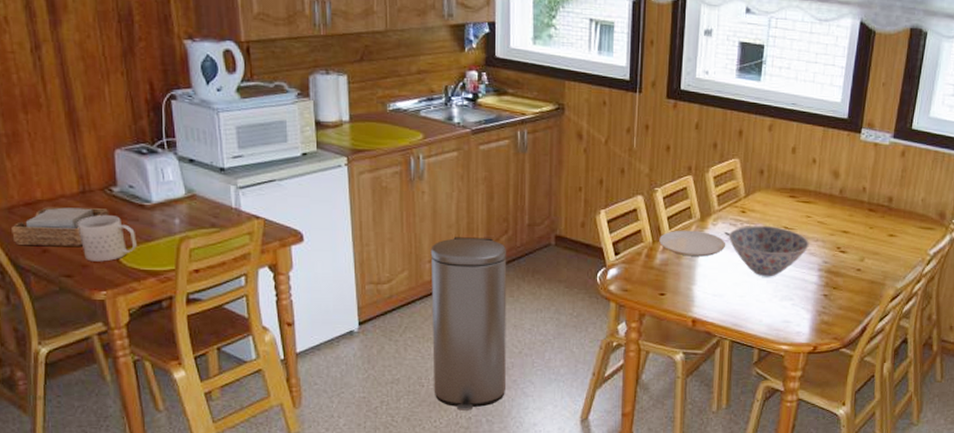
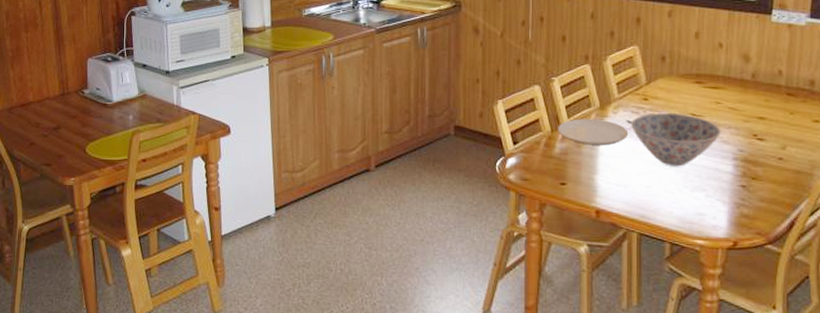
napkin holder: present [12,207,110,247] -> none [10,107,81,140]
mug: present [77,215,137,262] -> none [57,113,100,153]
pedal bin: present [430,237,507,411] -> none [339,128,409,297]

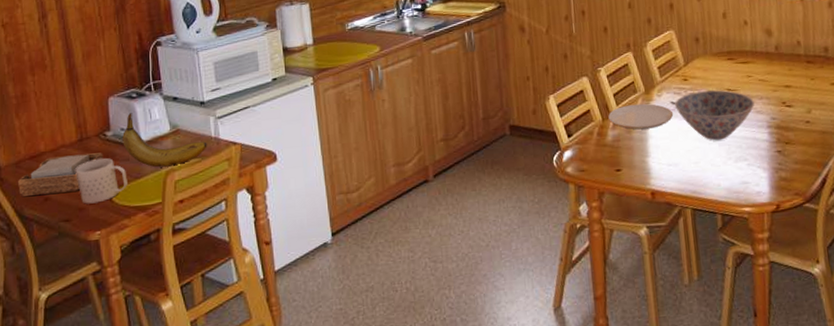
napkin holder: none [10,107,81,140] -> present [18,152,104,197]
mug: none [57,113,100,153] -> present [75,158,128,204]
banana: none [97,75,170,127] -> present [122,113,207,168]

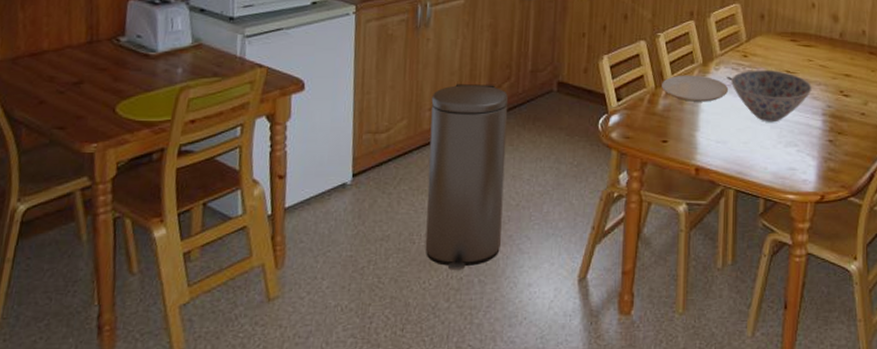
napkin holder: present [18,152,104,197] -> none [11,57,113,98]
mug: present [75,158,128,204] -> none [78,65,137,113]
banana: present [122,113,207,168] -> none [136,20,231,82]
pedal bin: none [394,135,477,313] -> present [425,84,509,270]

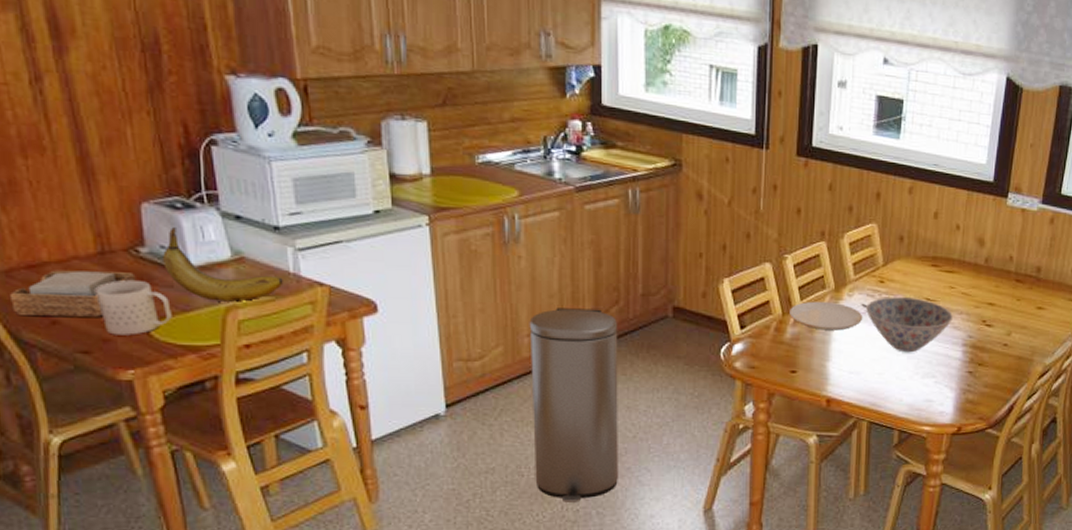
napkin holder: none [11,57,113,98] -> present [10,270,136,318]
mug: none [78,65,137,113] -> present [95,280,172,336]
banana: none [136,20,231,82] -> present [163,227,284,302]

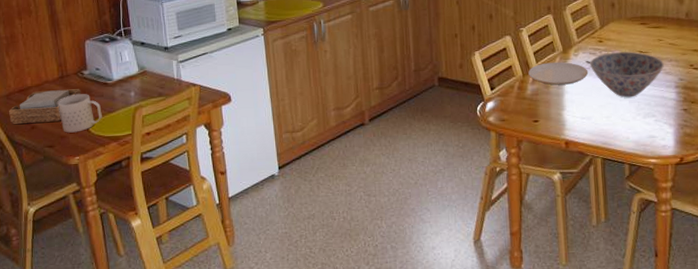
banana: present [163,227,284,302] -> none [97,55,171,104]
pedal bin: present [529,308,618,502] -> none [334,85,406,239]

